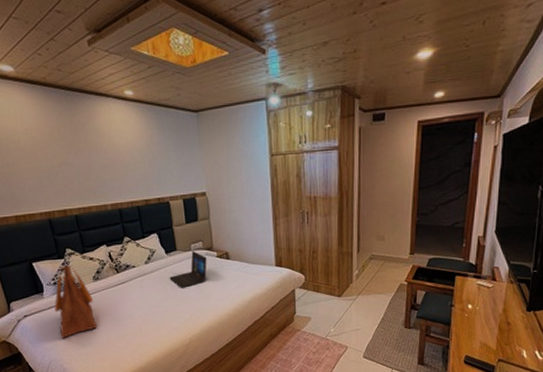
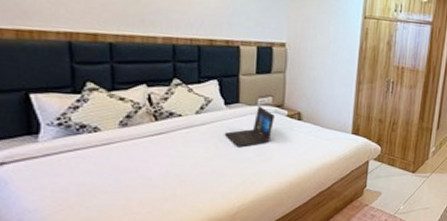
tote bag: present [54,265,98,338] -> none [52,103,114,197]

